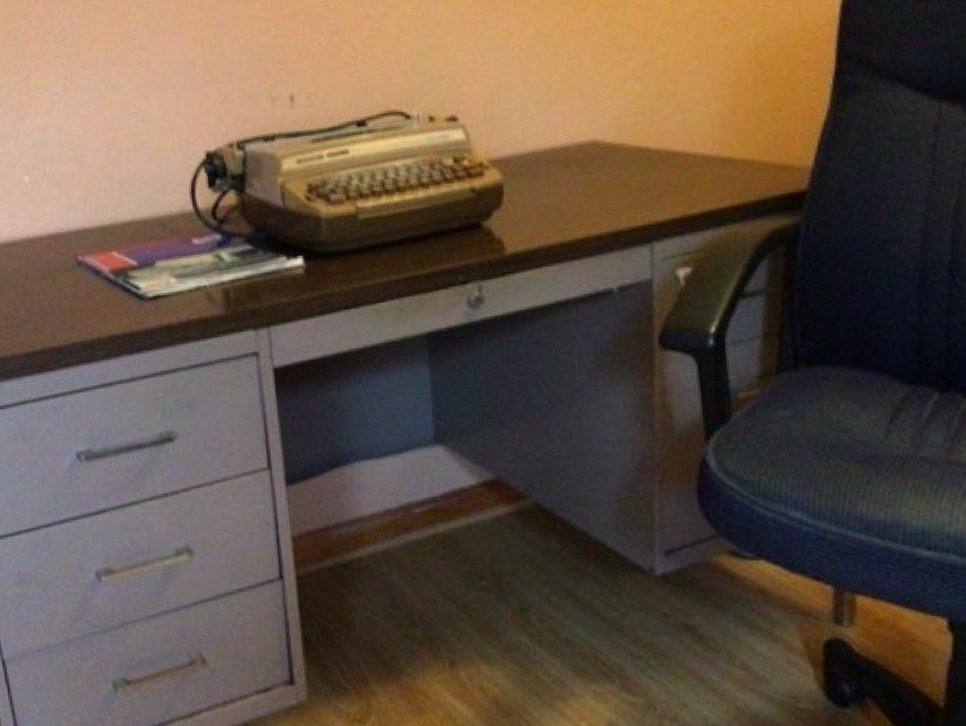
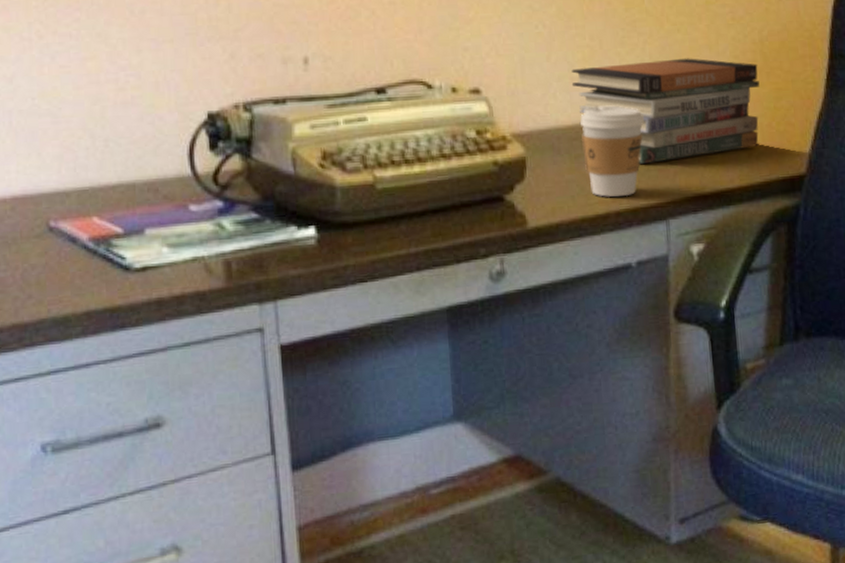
book stack: none [549,71,755,186] -> present [571,58,760,164]
coffee cup: none [558,125,626,221] -> present [580,105,644,197]

